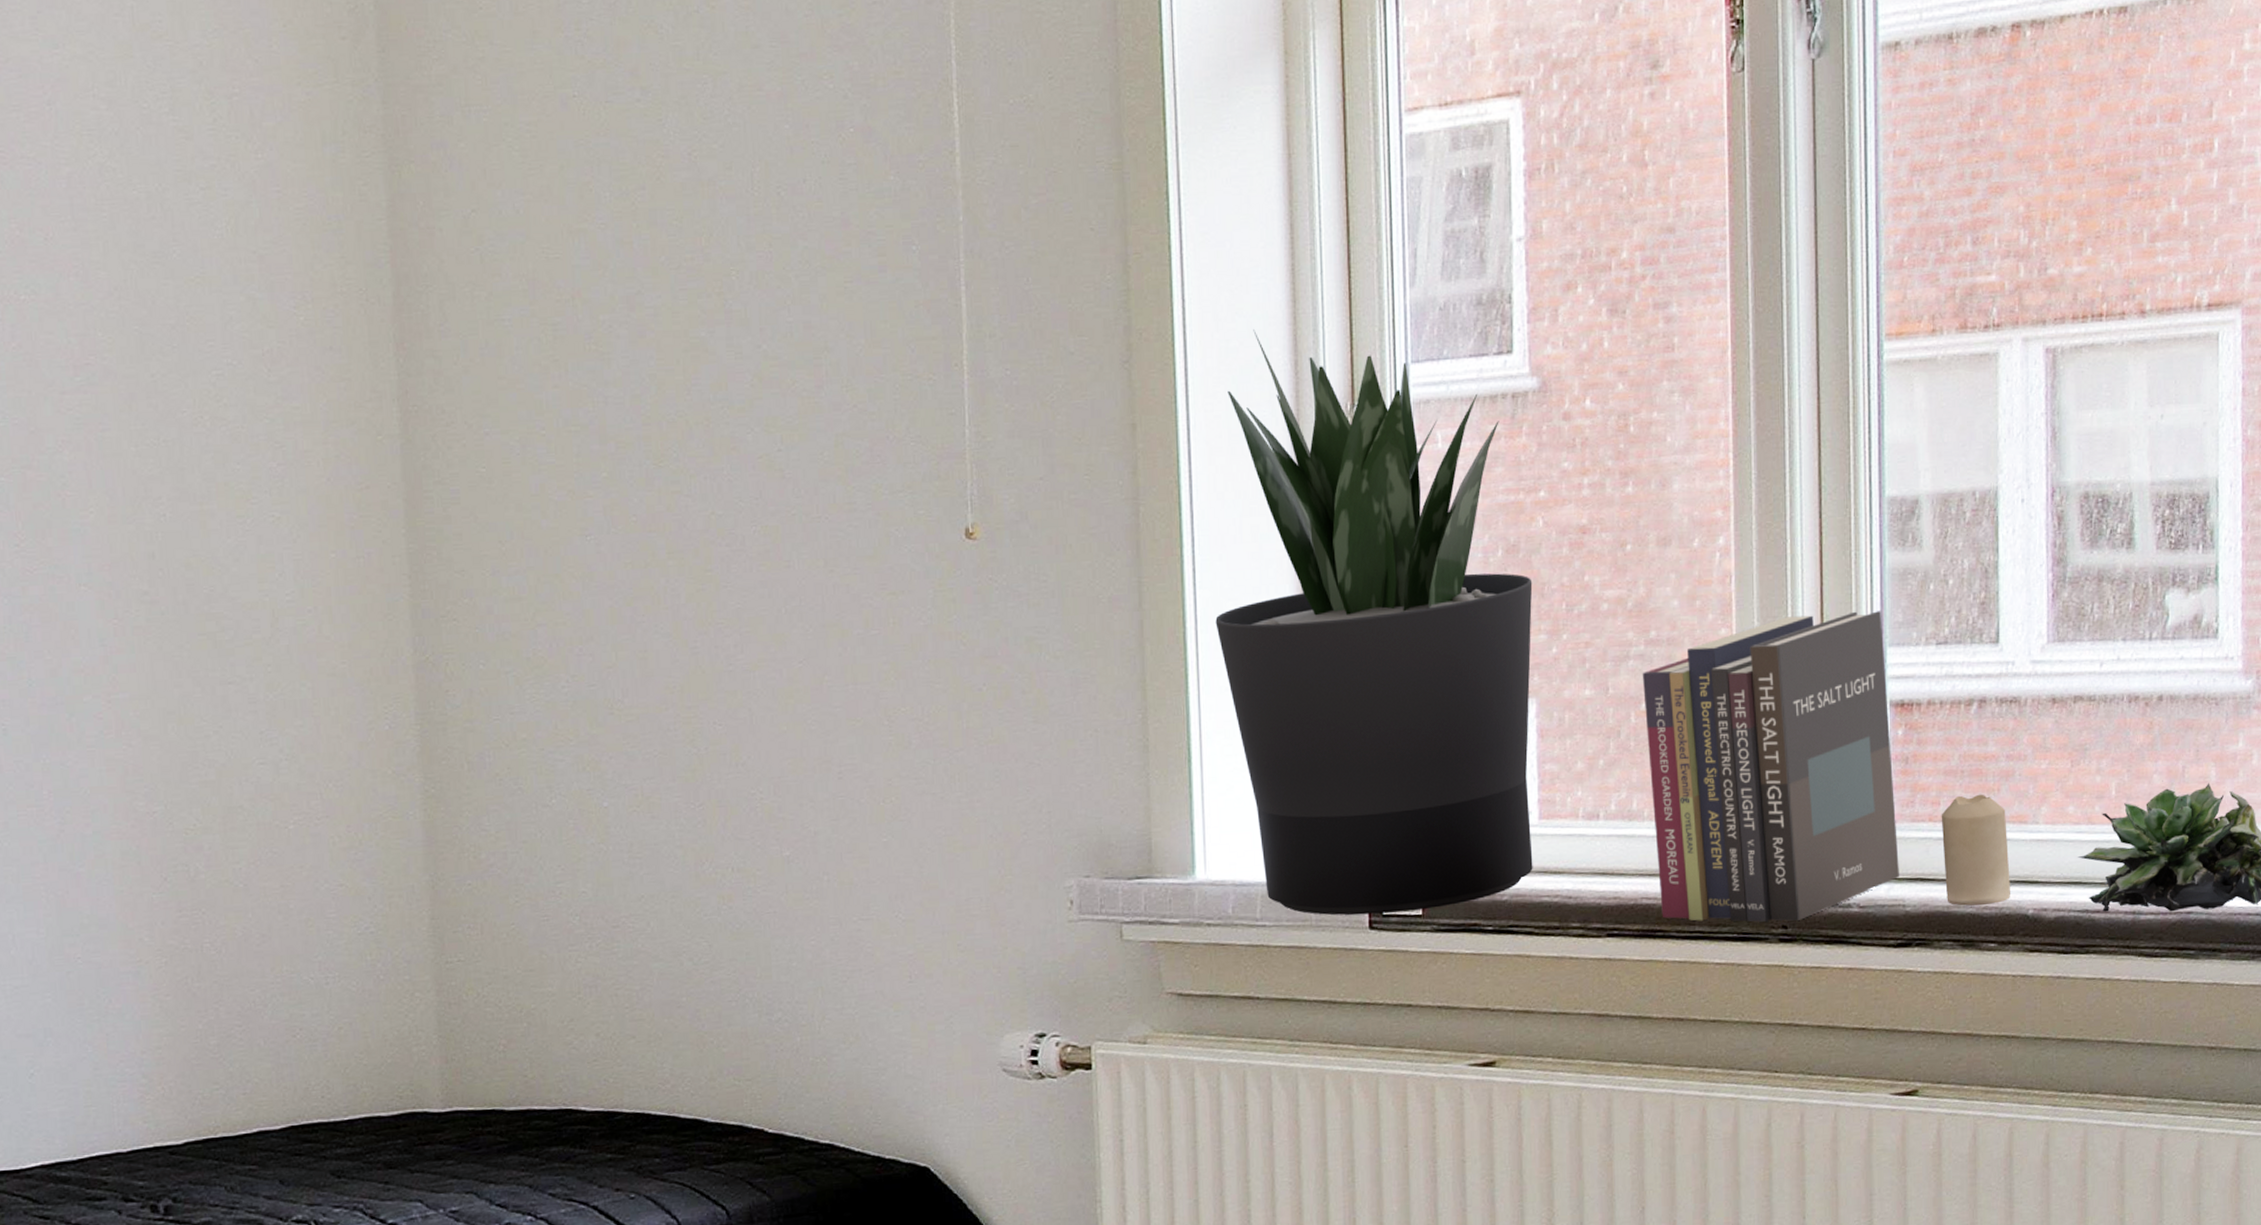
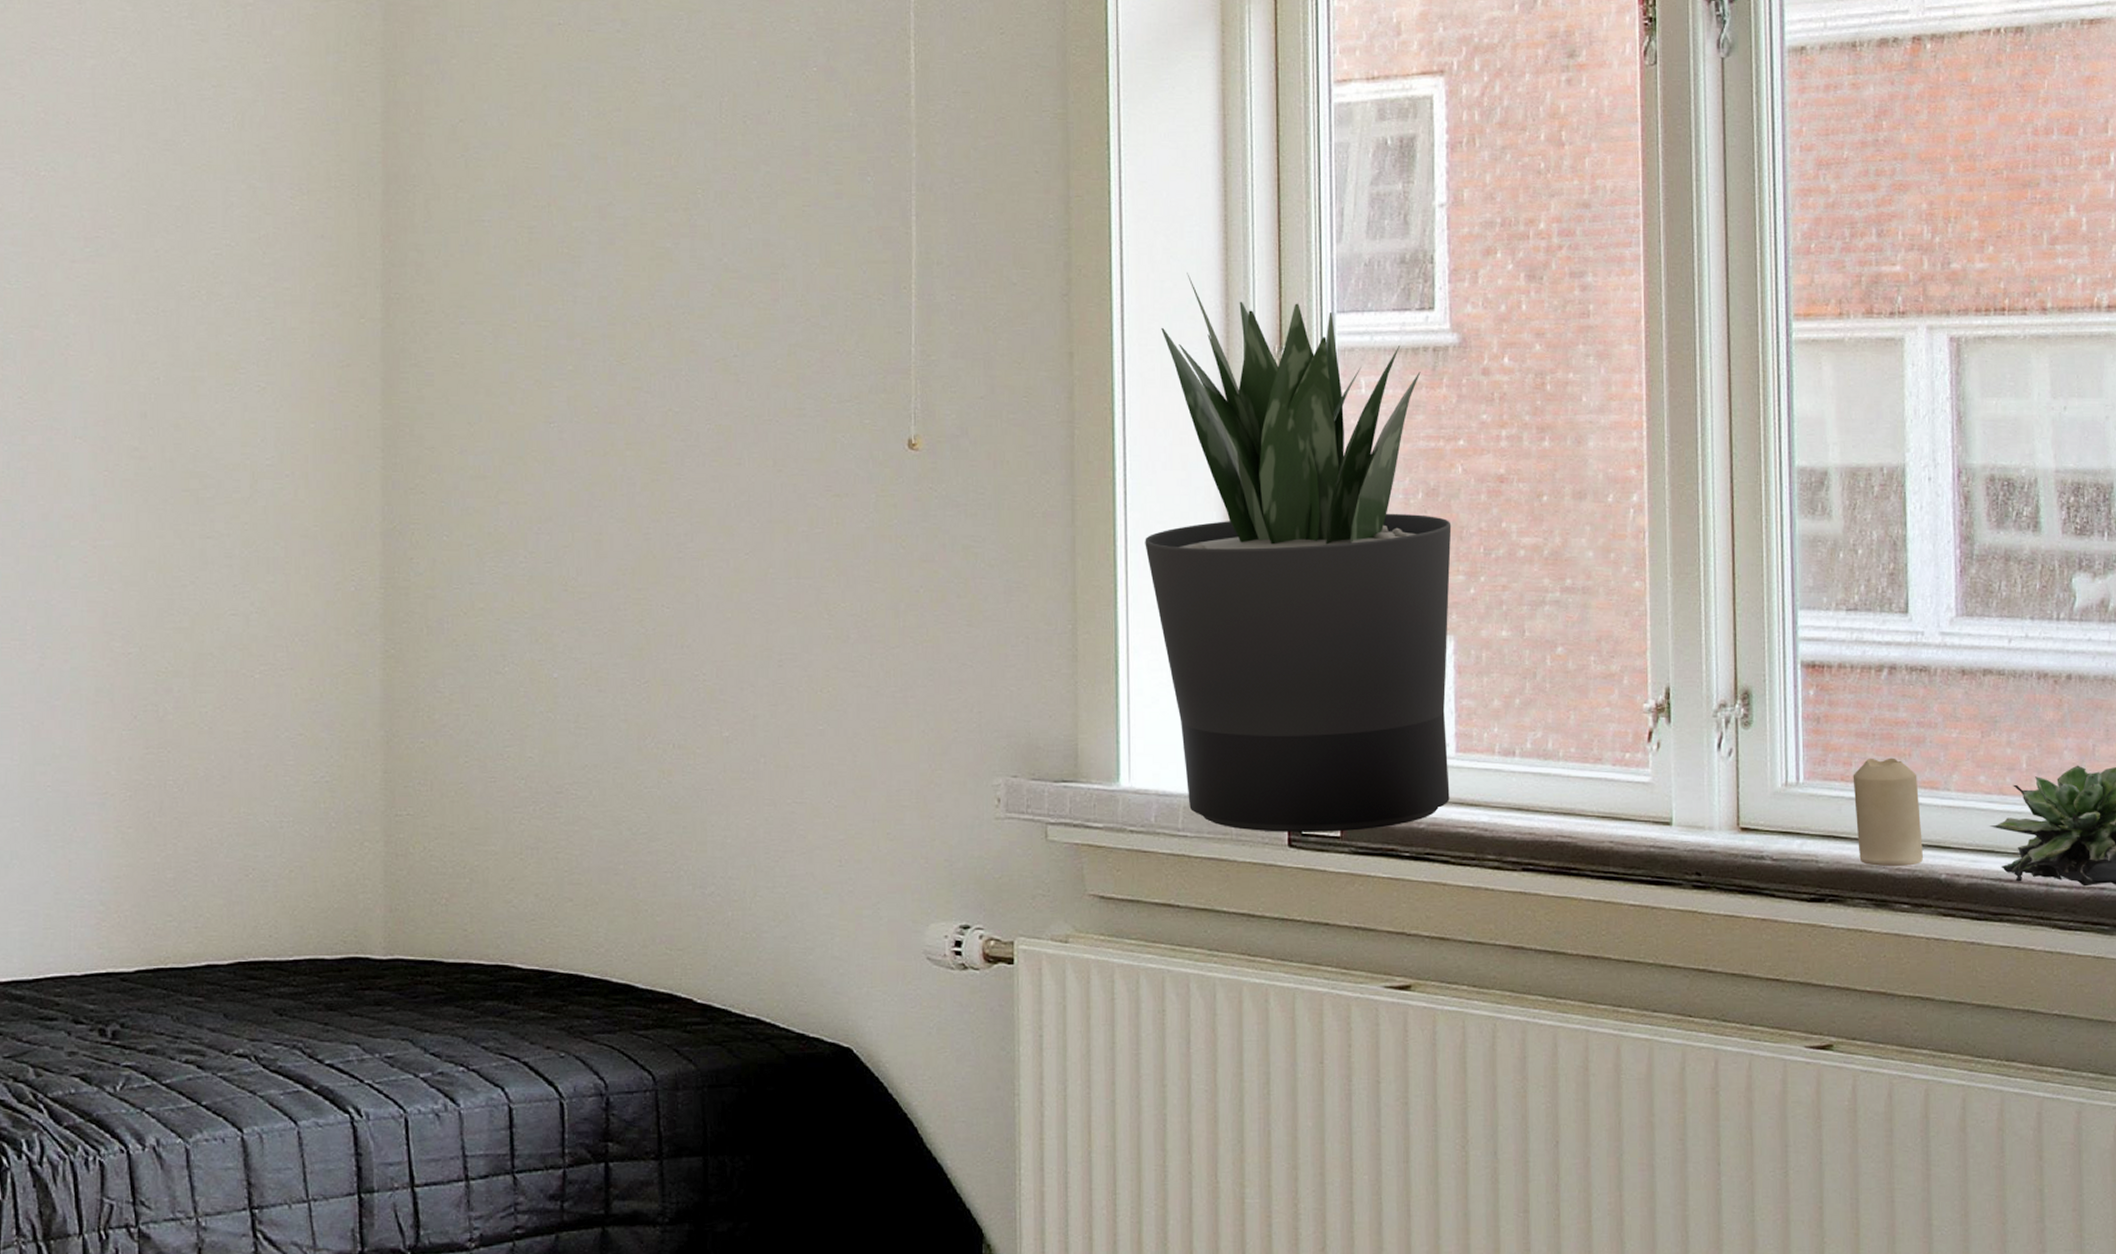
books: present [1642,611,1899,923] -> none [1557,573,1812,868]

